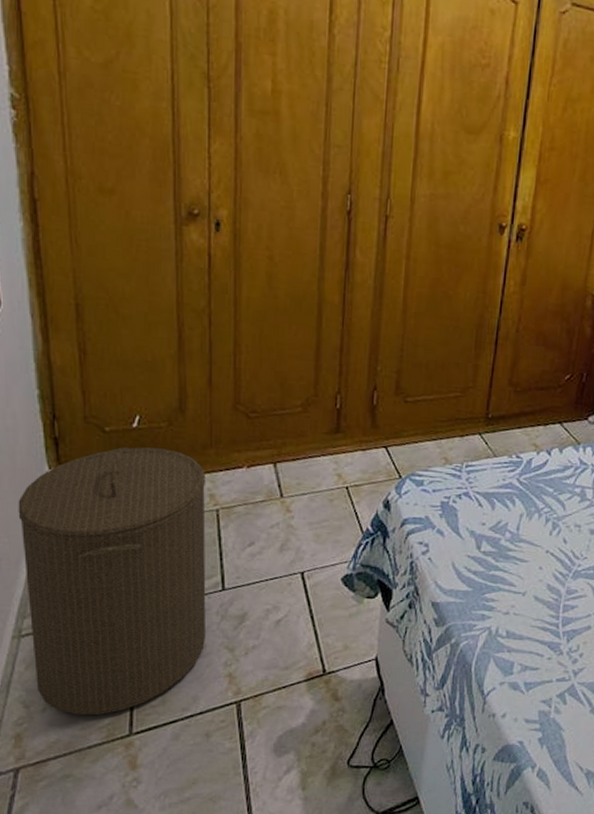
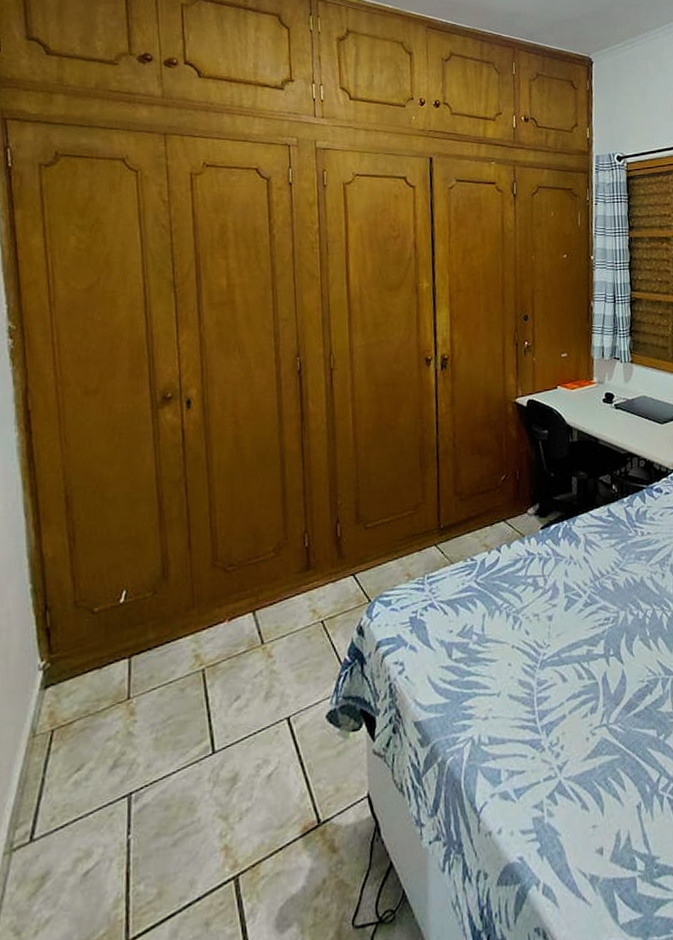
laundry hamper: present [18,447,207,716] -> none [11,617,199,932]

